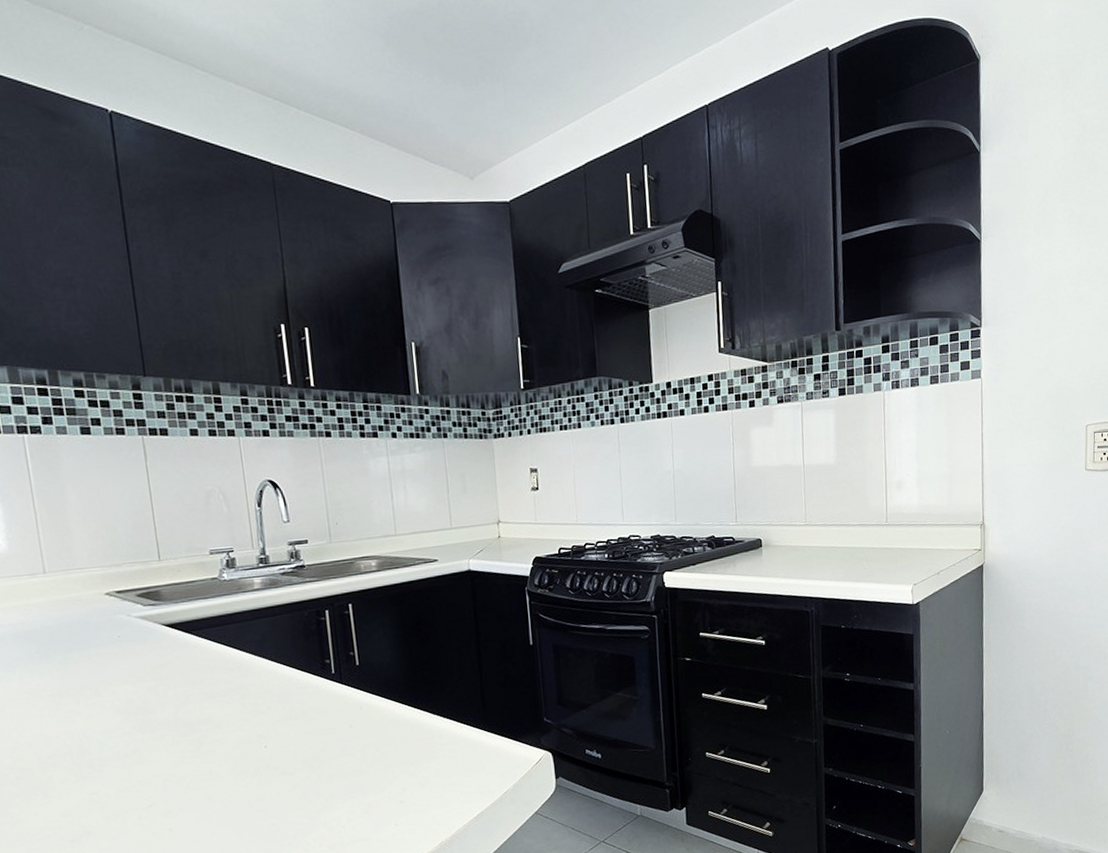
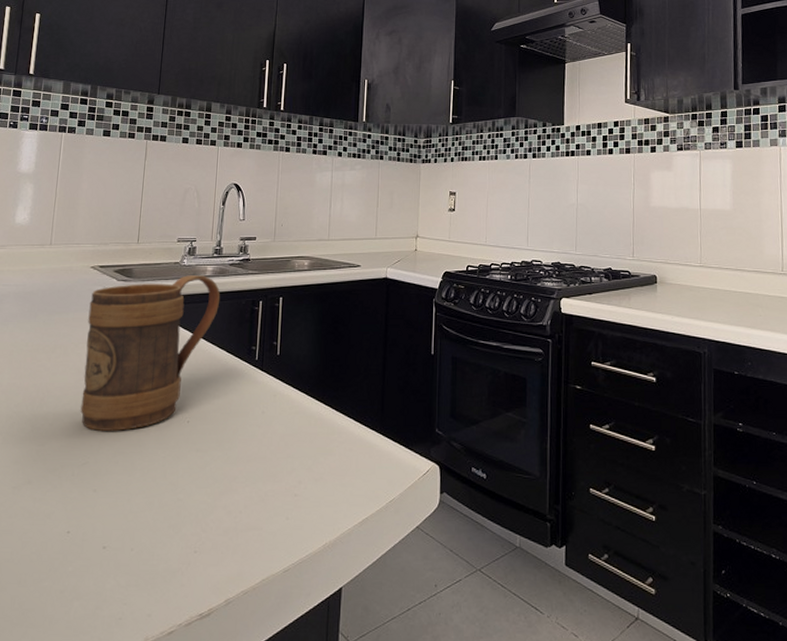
mug: none [114,589,278,770] -> present [80,275,221,431]

